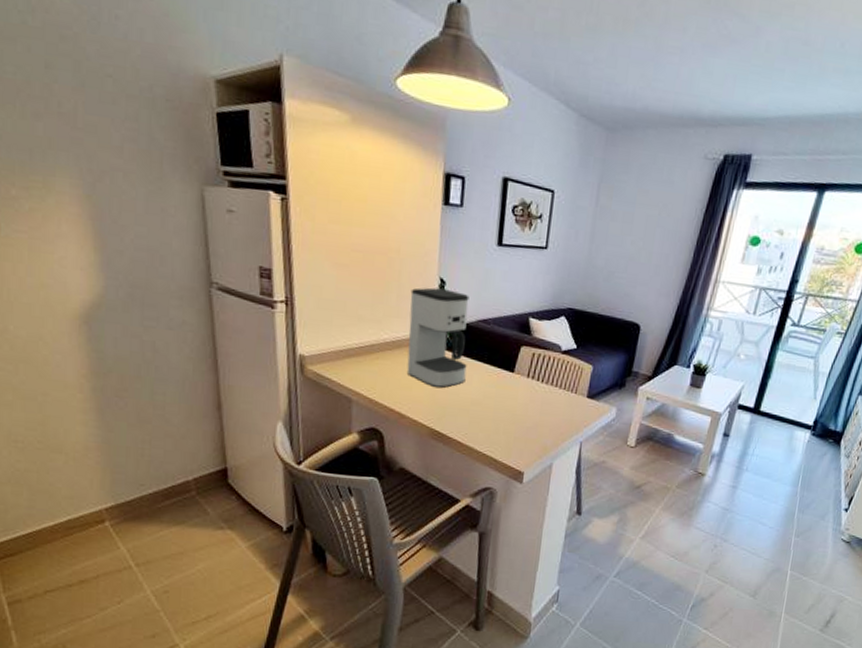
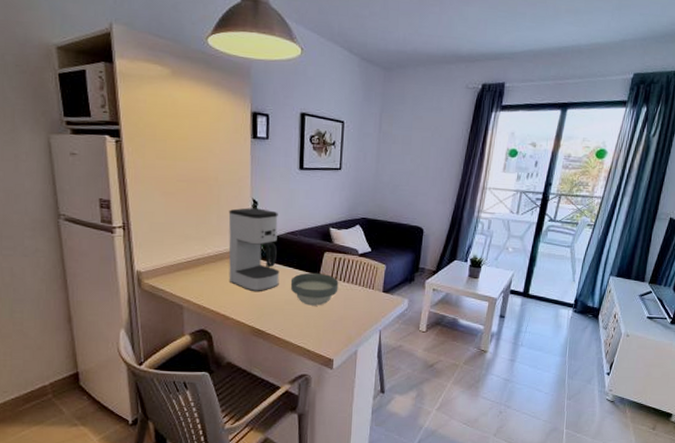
bowl: none [478,369,536,409] -> present [290,272,339,306]

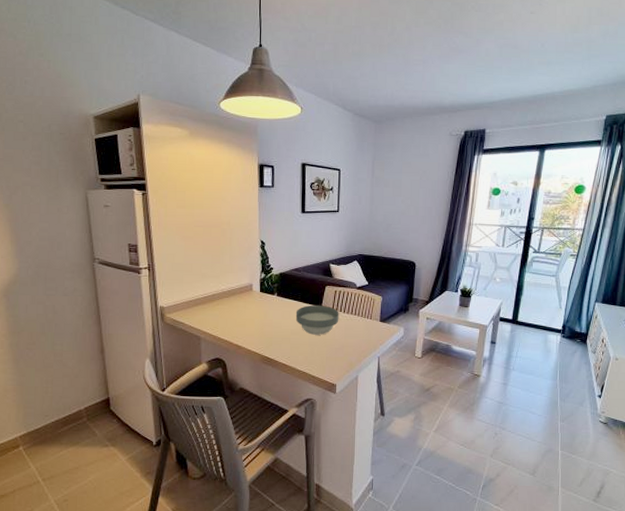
coffee maker: present [228,208,280,292] -> none [239,248,286,324]

